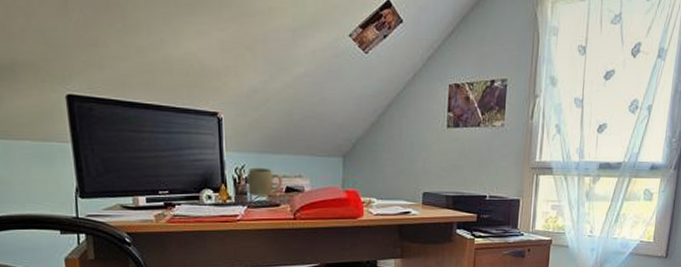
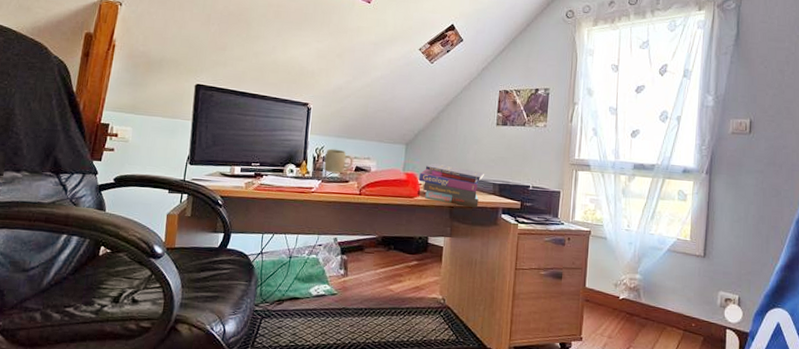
books: none [361,176,435,225] -> present [418,163,484,209]

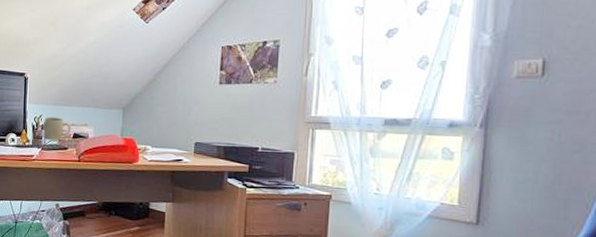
books: present [418,163,484,209] -> none [137,127,207,173]

